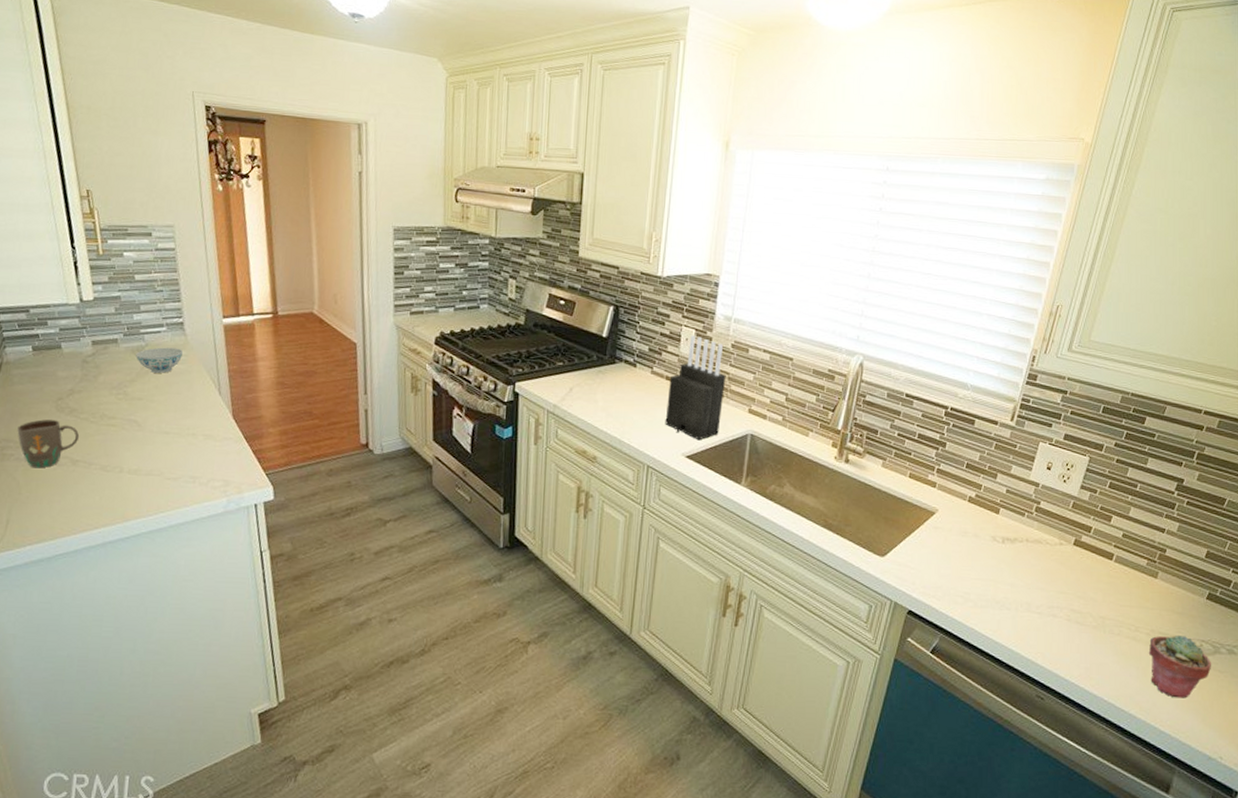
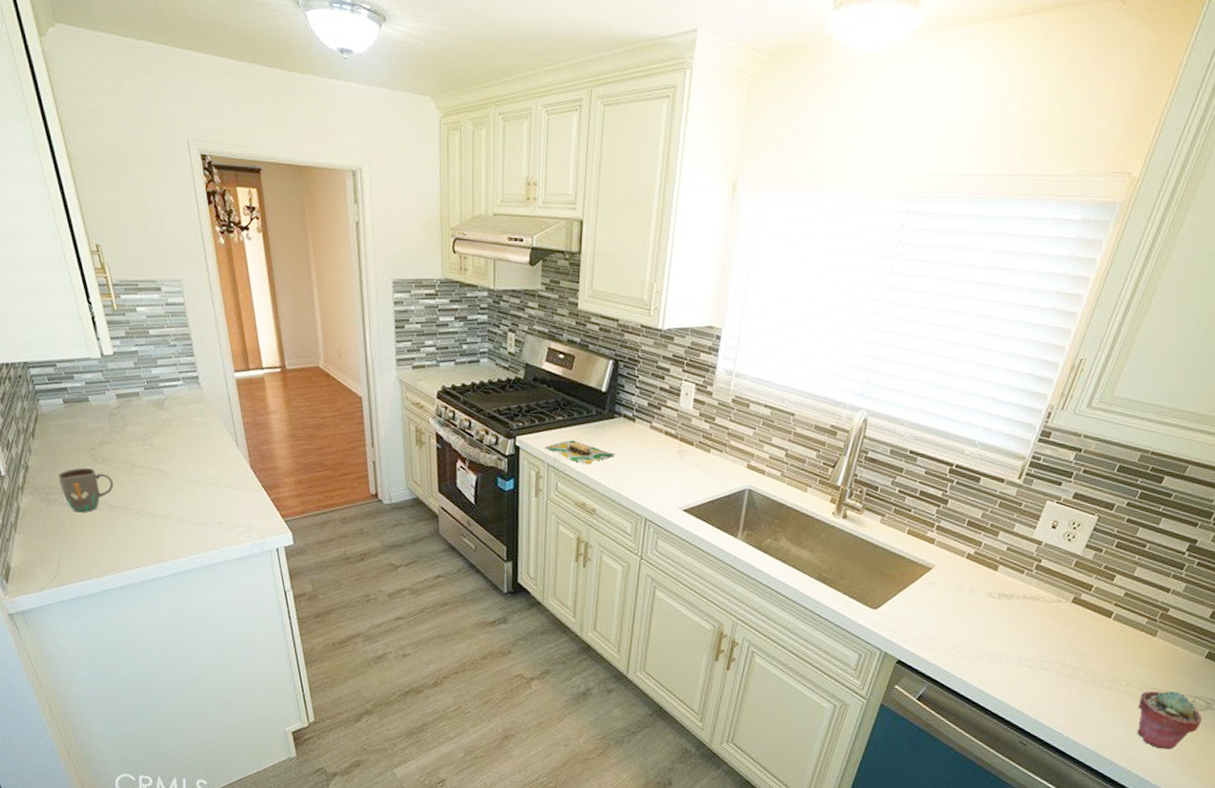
bowl: present [136,347,183,373] -> none [157,400,200,425]
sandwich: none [544,386,617,411] -> present [544,440,615,465]
knife block: present [665,335,726,441] -> none [663,389,726,495]

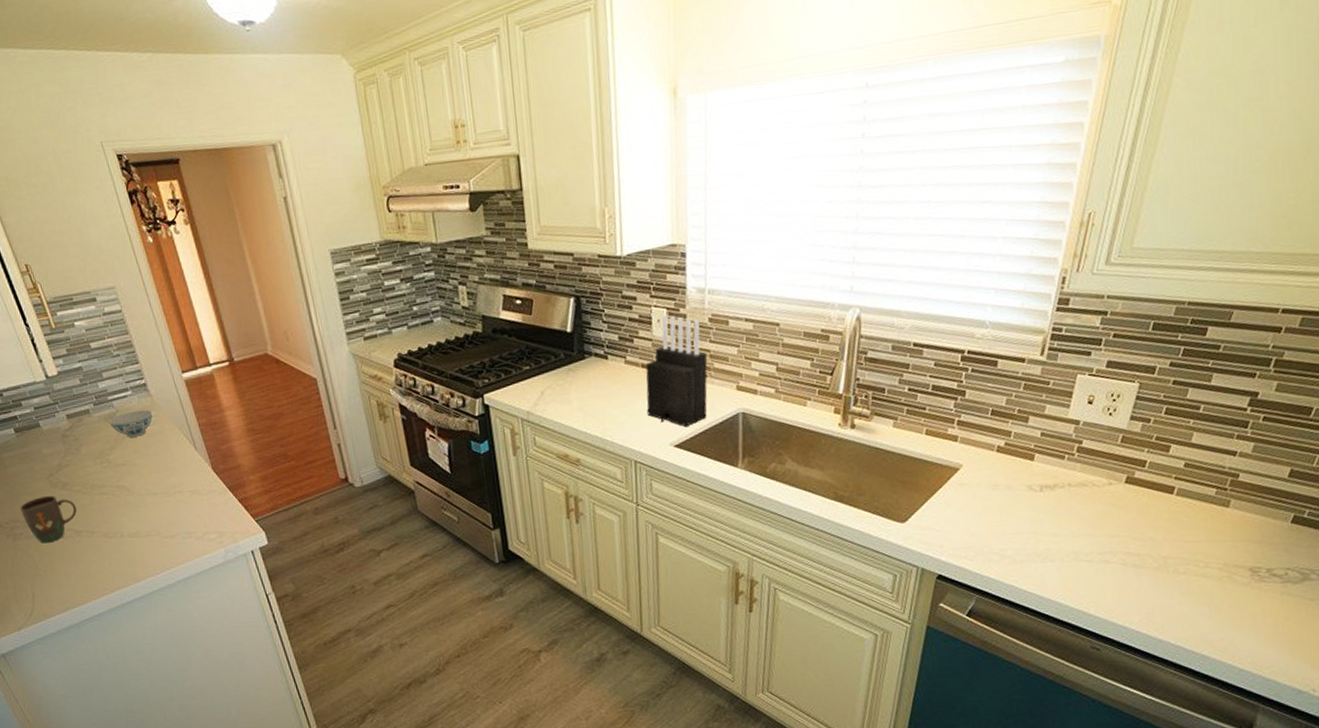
bowl: none [157,400,200,425] -> present [109,409,152,437]
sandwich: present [544,440,615,465] -> none [515,389,592,413]
knife block: none [663,389,726,495] -> present [645,315,708,427]
potted succulent: present [1137,691,1203,750] -> none [1221,566,1300,633]

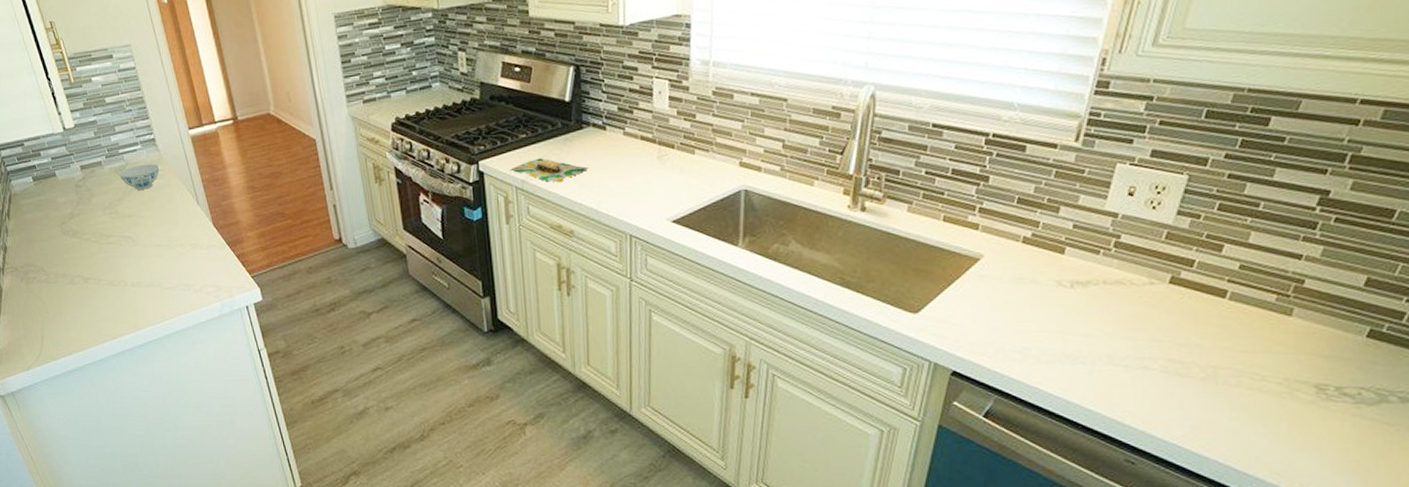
mug: present [20,496,77,544] -> none [34,243,86,288]
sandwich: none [515,389,592,413] -> present [510,158,588,183]
knife block: present [645,315,708,427] -> none [644,86,710,203]

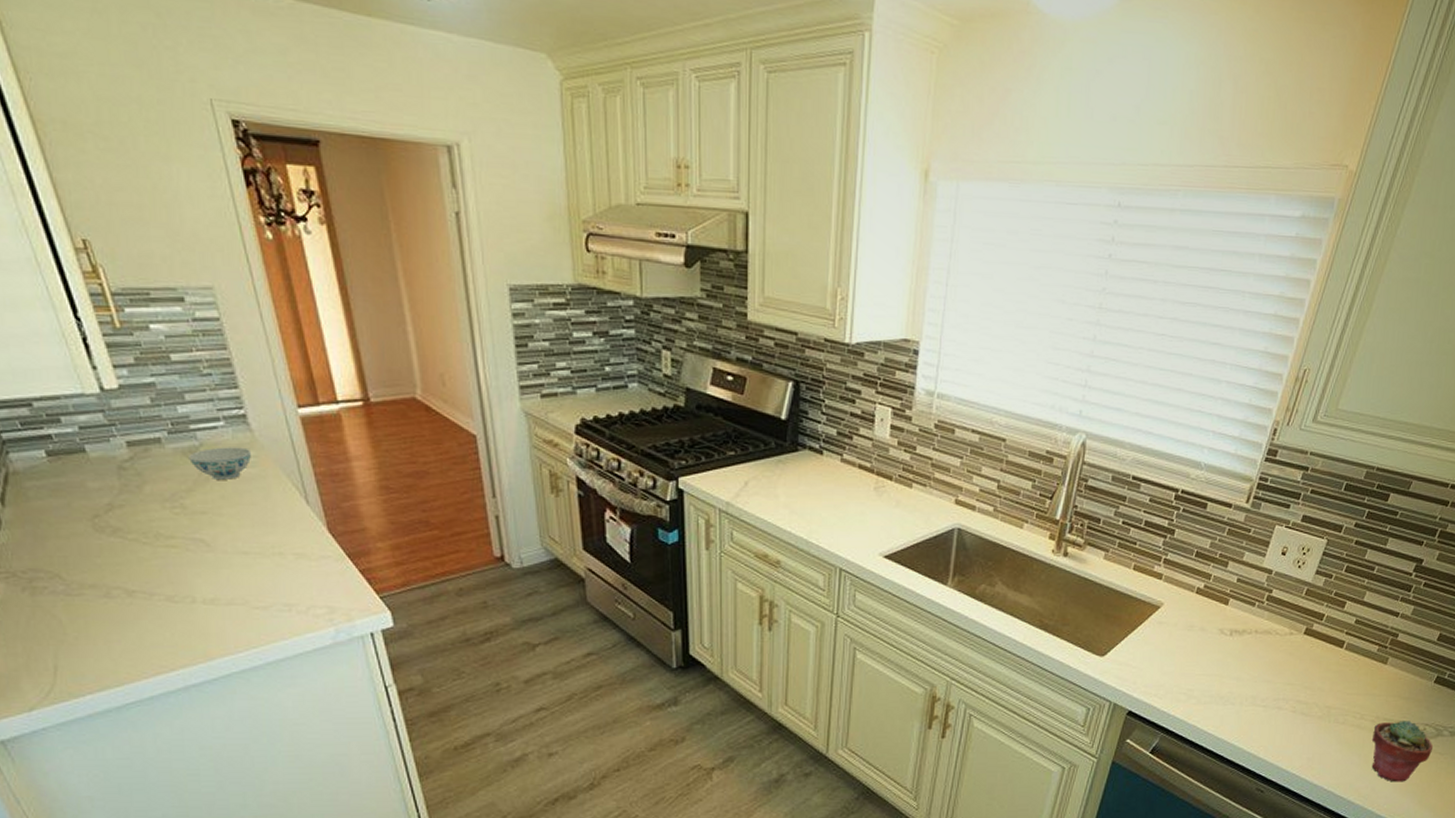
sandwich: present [510,158,588,183] -> none [714,479,801,508]
potted succulent: none [1280,383,1376,458] -> present [1371,721,1434,782]

